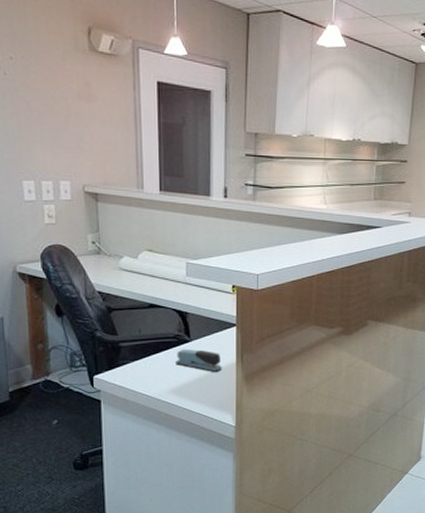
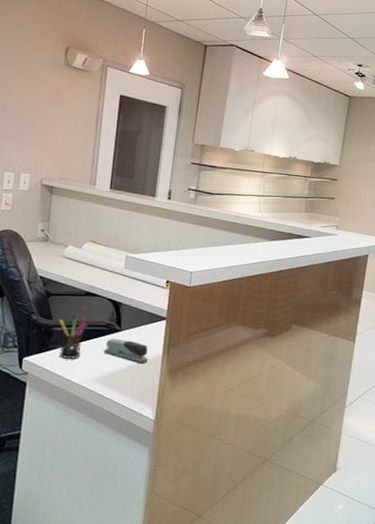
pen holder: none [125,330,156,374] -> present [59,317,88,359]

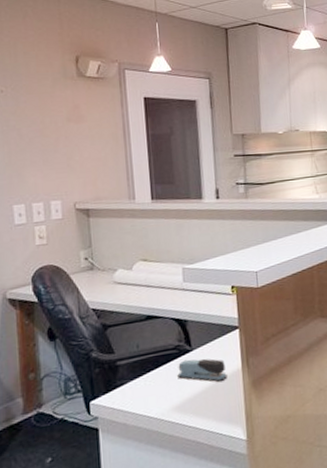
pen holder: present [59,317,88,359] -> none [122,343,155,394]

